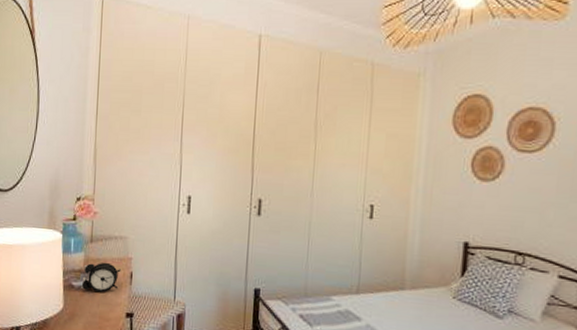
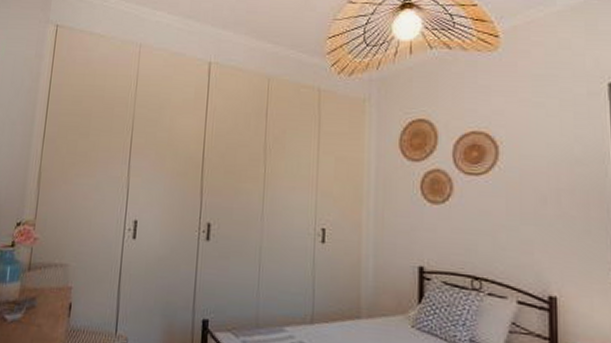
alarm clock: present [81,262,121,293] -> none [14,292,59,327]

